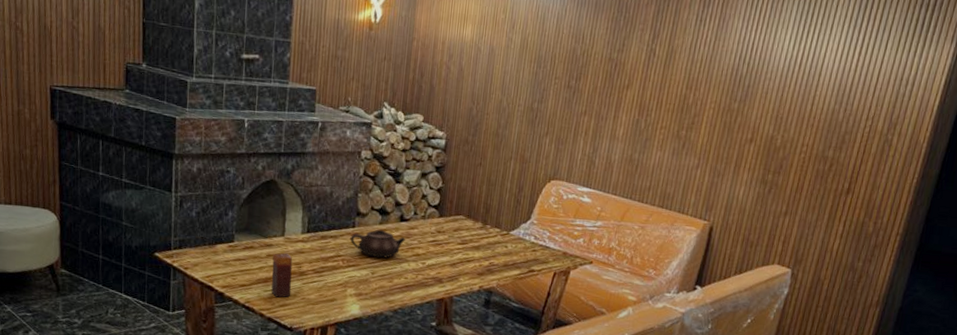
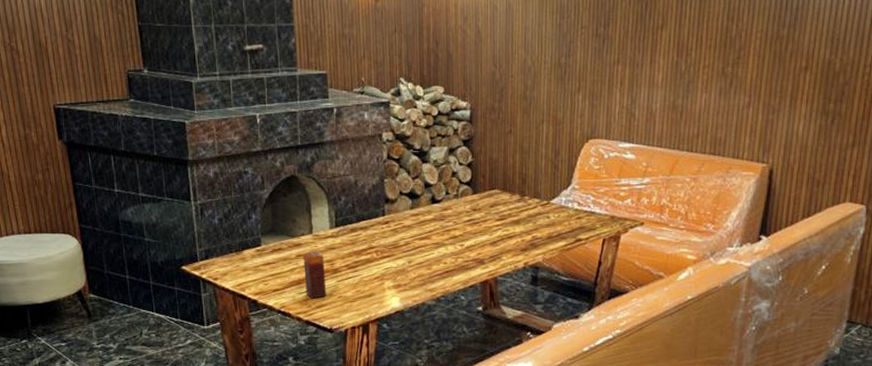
teapot: present [350,229,405,258] -> none [381,214,440,244]

